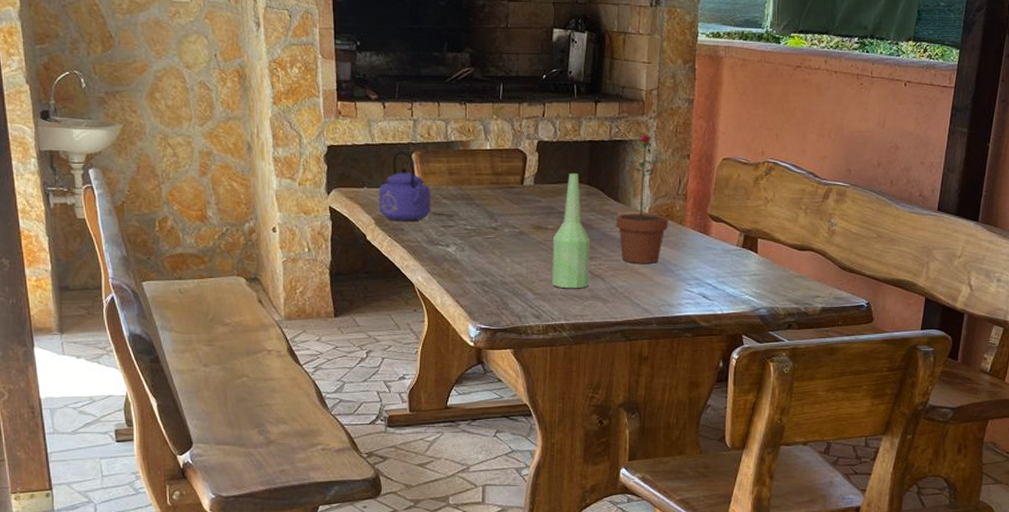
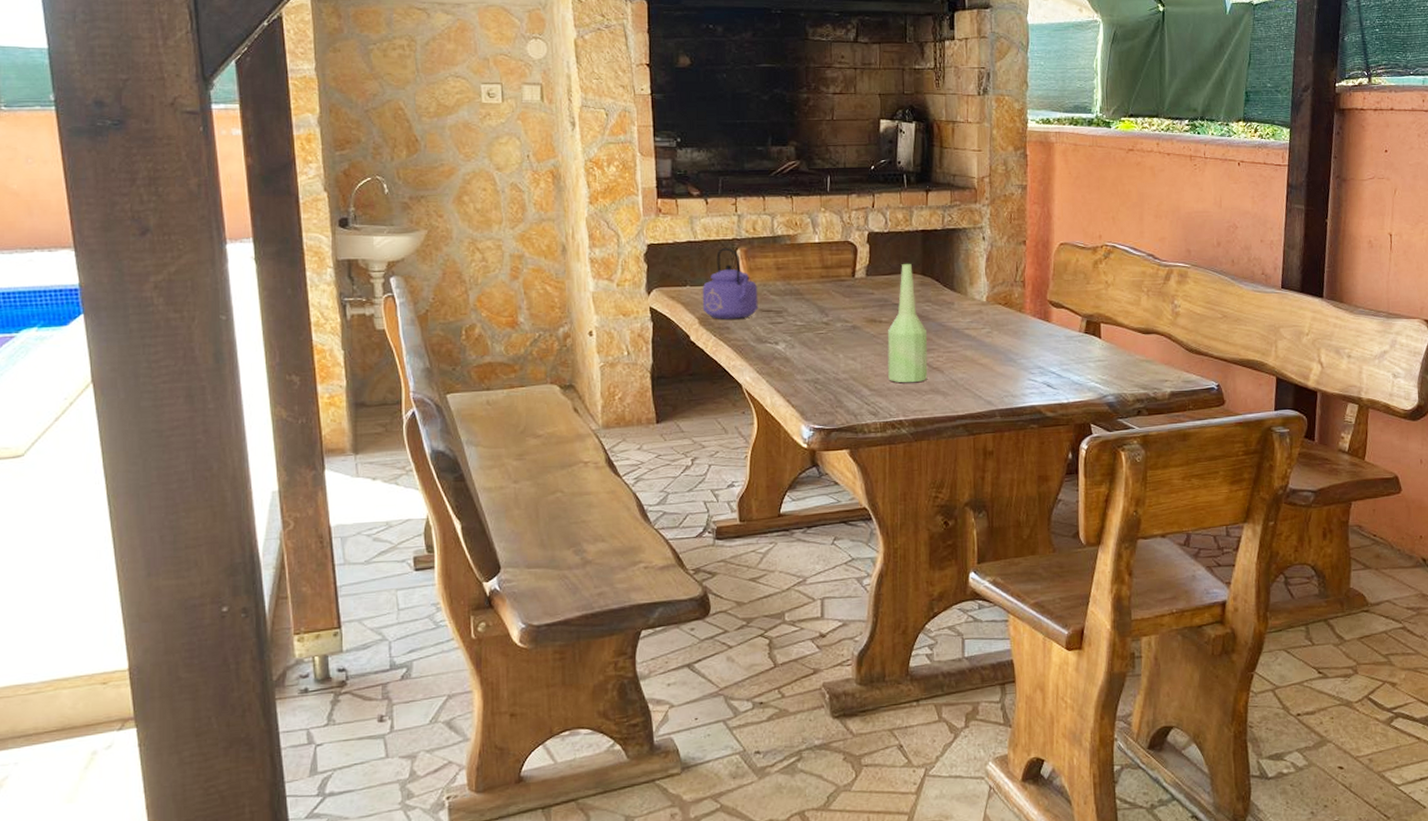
potted flower: present [616,134,668,264] -> none [952,221,1007,354]

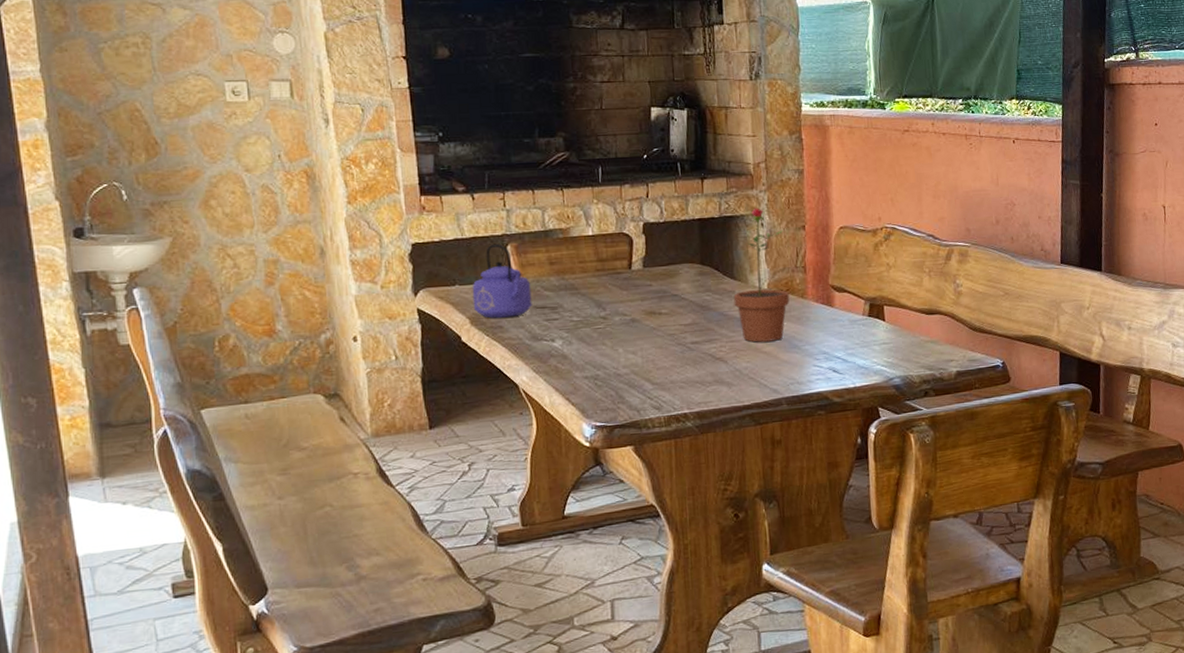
bottle: present [887,263,928,383] -> none [667,252,711,376]
potted flower: none [952,221,1007,354] -> present [733,208,790,342]

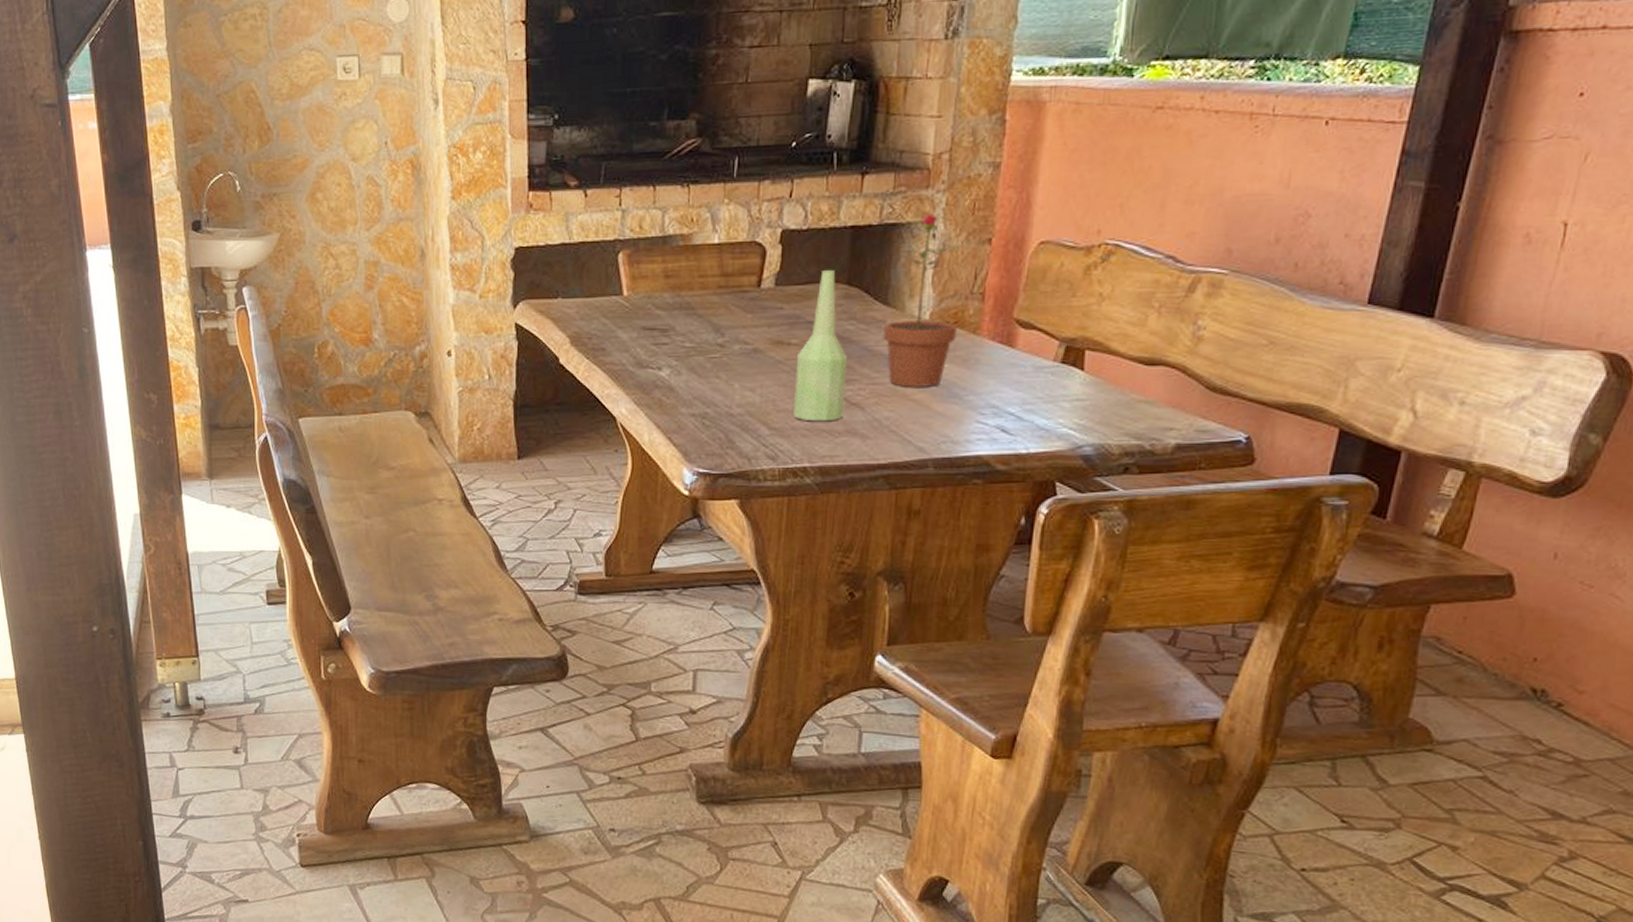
kettle: present [472,243,532,318] -> none [575,250,641,339]
bottle: none [667,252,711,376] -> present [793,269,848,422]

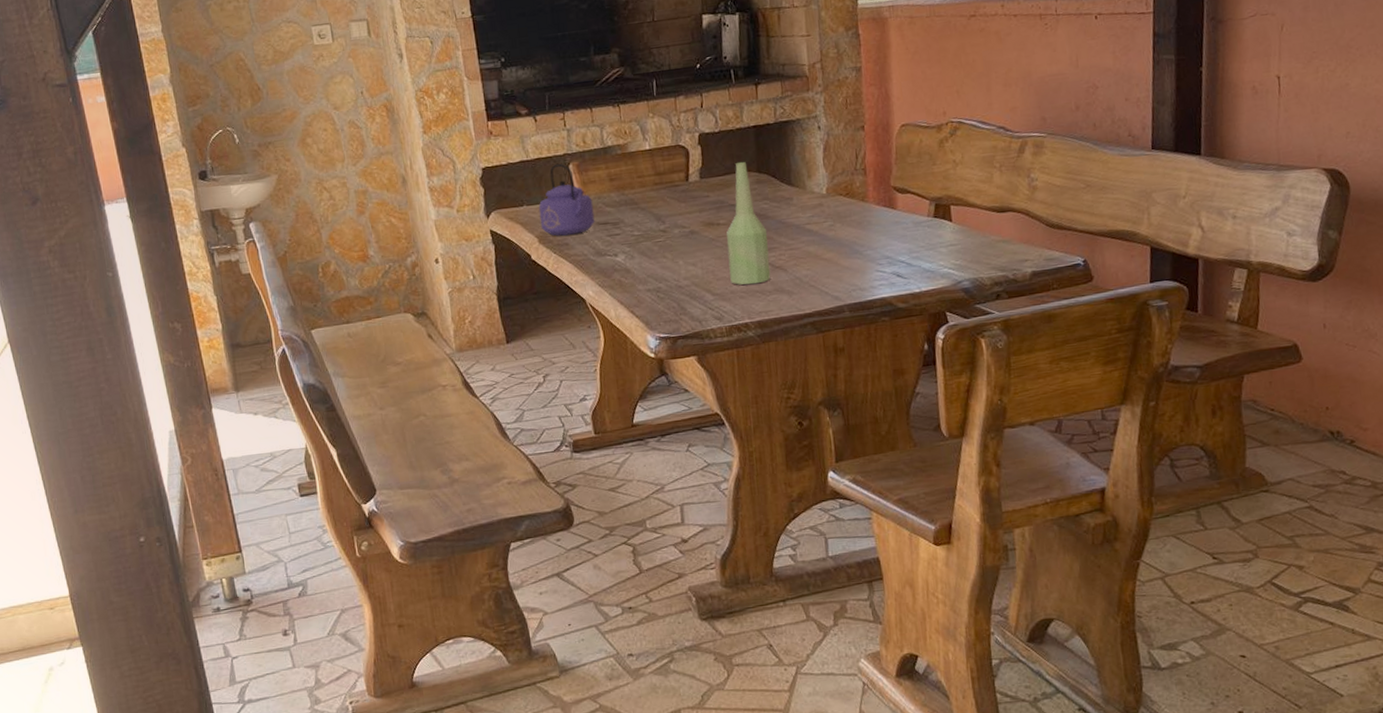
kettle: none [575,250,641,339] -> present [538,163,595,236]
potted flower: present [883,213,960,387] -> none [791,110,850,249]

